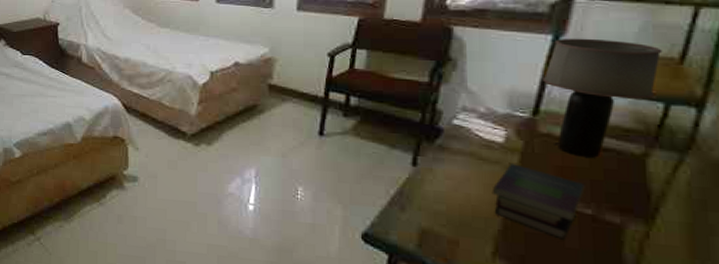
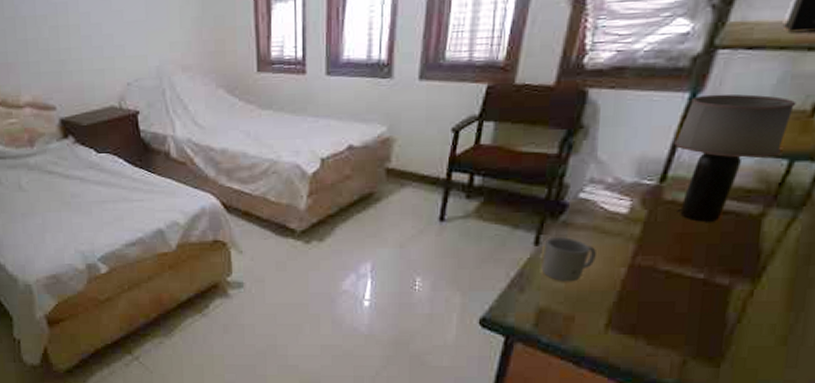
mug: none [421,160,475,206] -> present [541,237,596,282]
books: present [491,164,585,240] -> none [611,235,701,305]

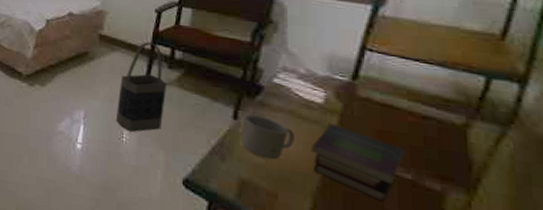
bag: none [406,170,465,278] -> present [115,42,168,133]
books: none [611,235,701,305] -> present [310,124,405,202]
table lamp: present [674,94,797,222] -> none [362,9,483,125]

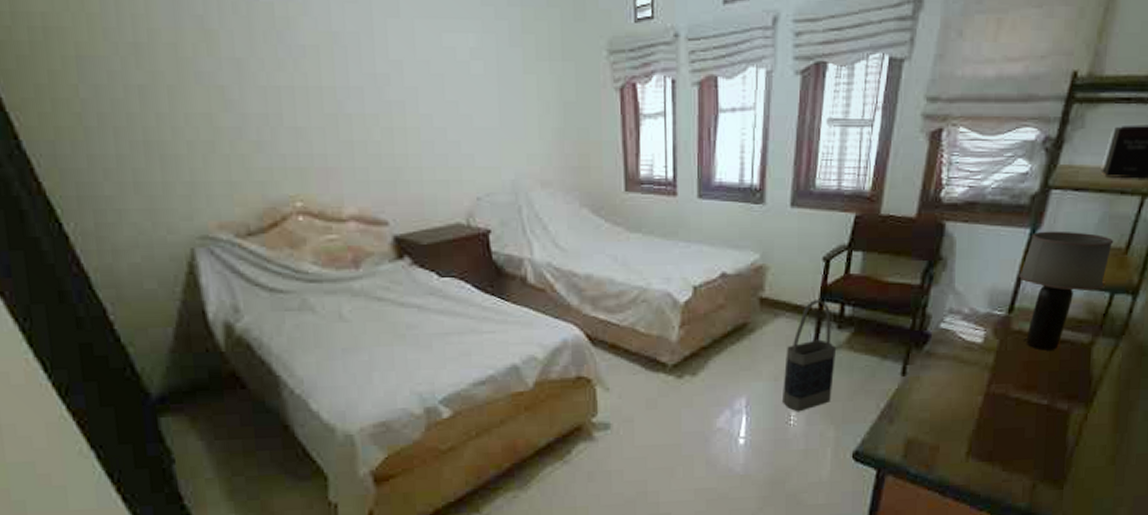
mug: present [241,114,295,160] -> none [908,367,956,412]
books: present [310,124,405,202] -> none [969,363,1044,431]
table lamp: none [362,9,483,125] -> present [1019,231,1114,351]

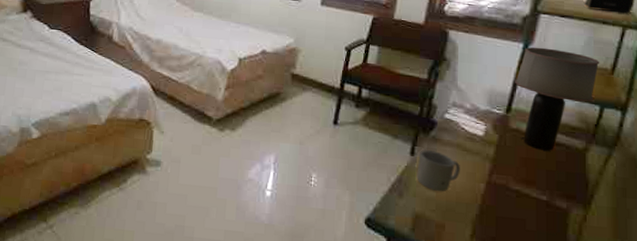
bag: present [781,300,837,412] -> none [304,81,354,175]
mug: none [908,367,956,412] -> present [416,150,460,192]

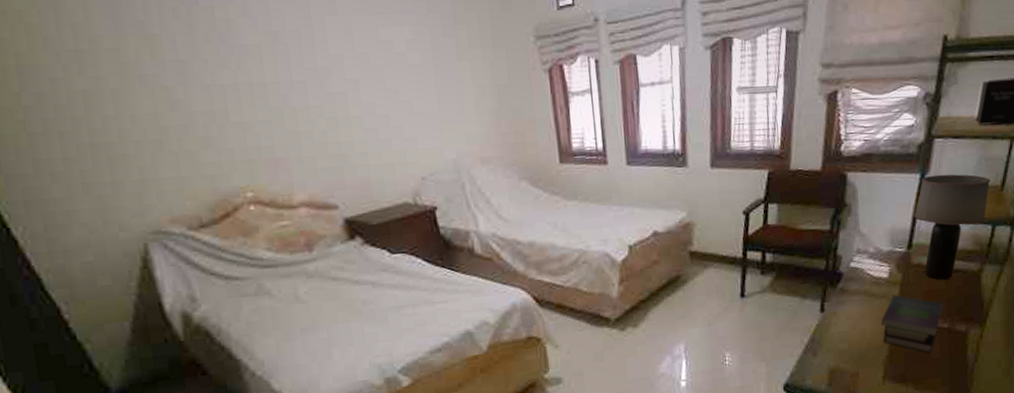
mug: present [416,150,460,192] -> none [828,302,869,343]
books: none [472,155,542,223] -> present [881,295,943,353]

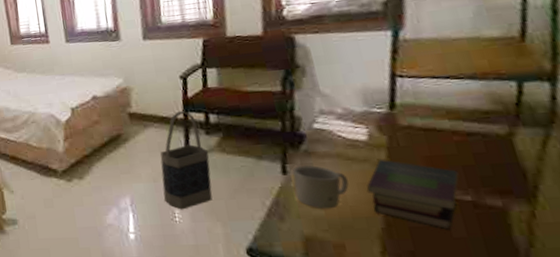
bag: none [716,249,762,353] -> present [160,111,213,210]
mug: none [828,302,869,343] -> present [292,165,349,210]
table lamp: present [914,174,991,280] -> none [391,27,505,144]

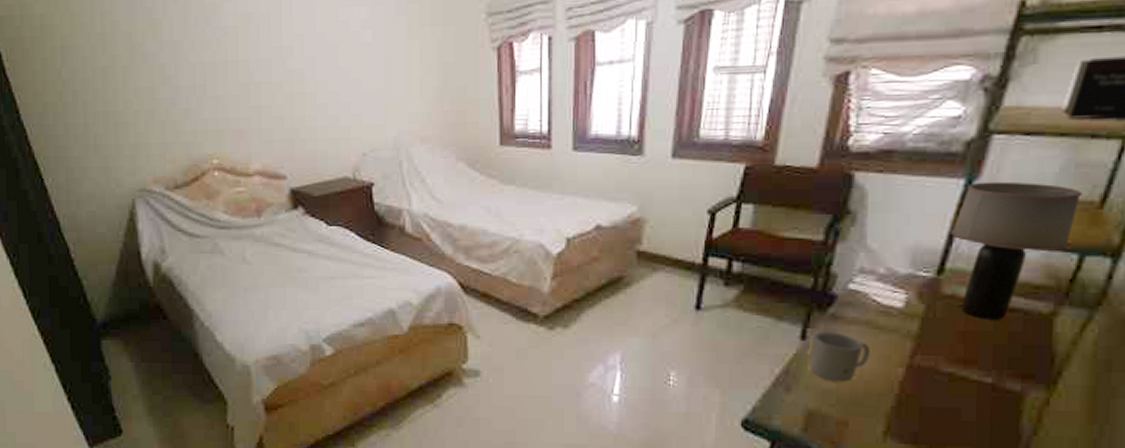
bag: present [160,111,213,210] -> none [660,254,723,372]
books: present [366,160,459,230] -> none [887,331,987,413]
table lamp: none [391,27,505,144] -> present [951,181,1083,320]

